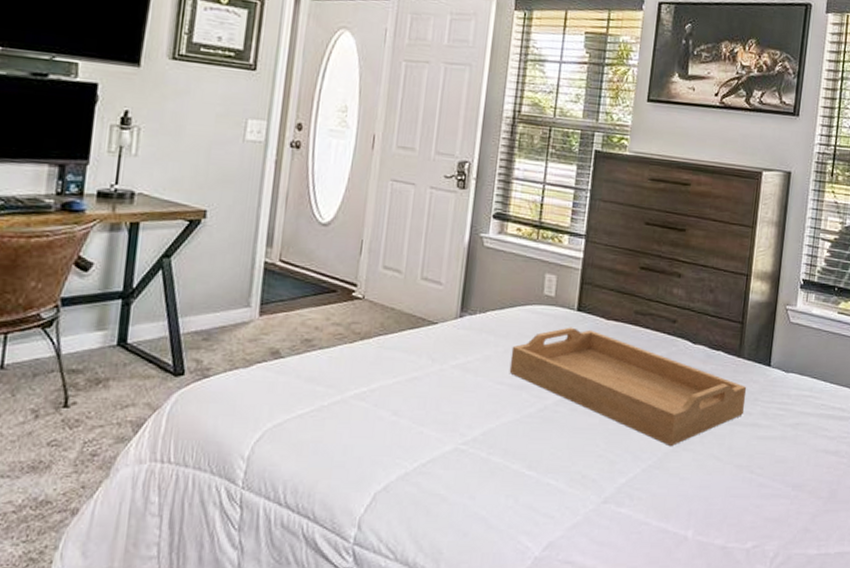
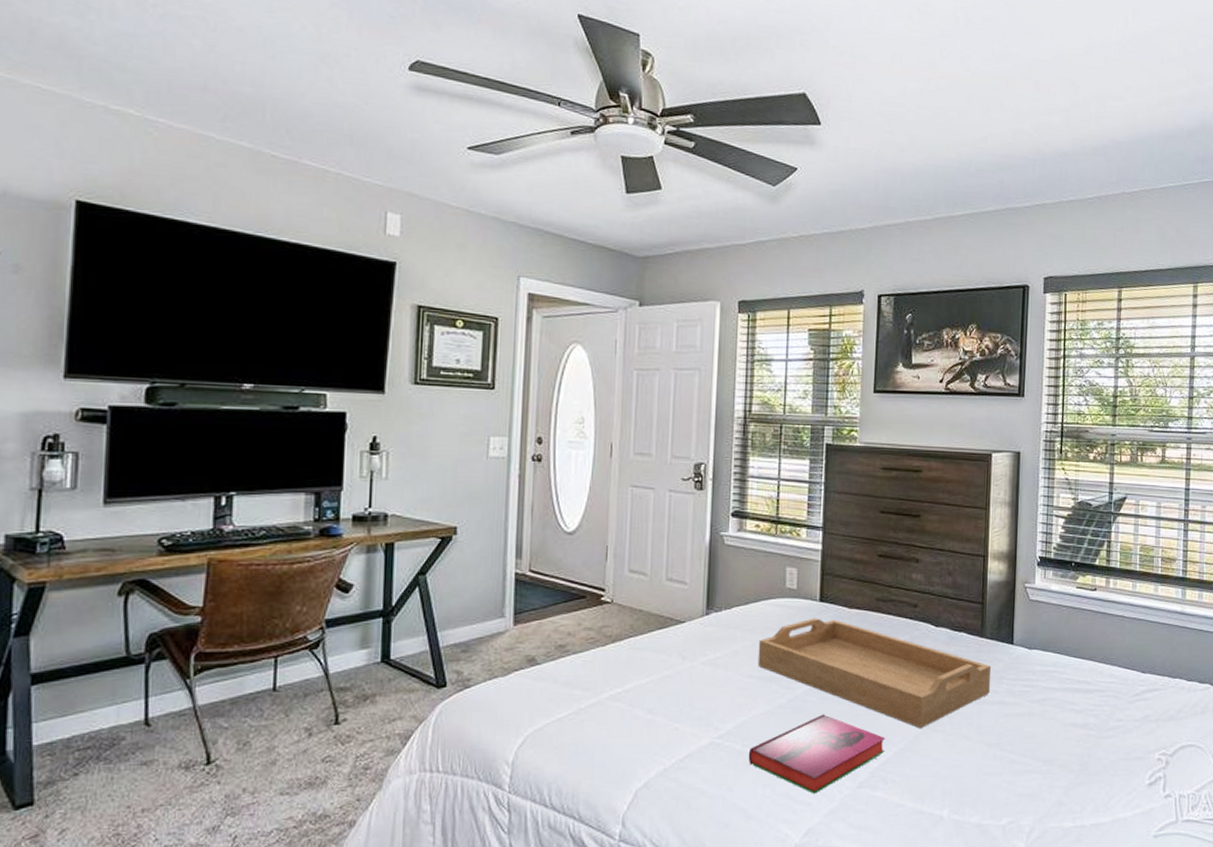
hardback book: none [492,426,635,507] -> present [748,714,886,794]

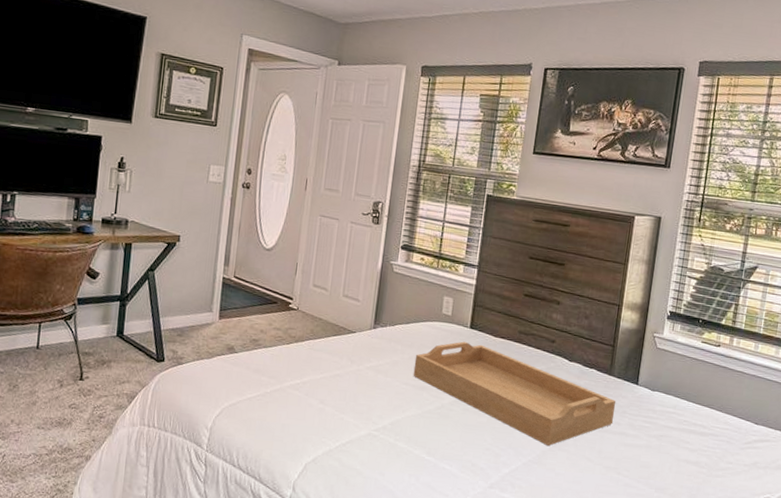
hardback book: present [748,714,886,794] -> none [399,422,517,488]

